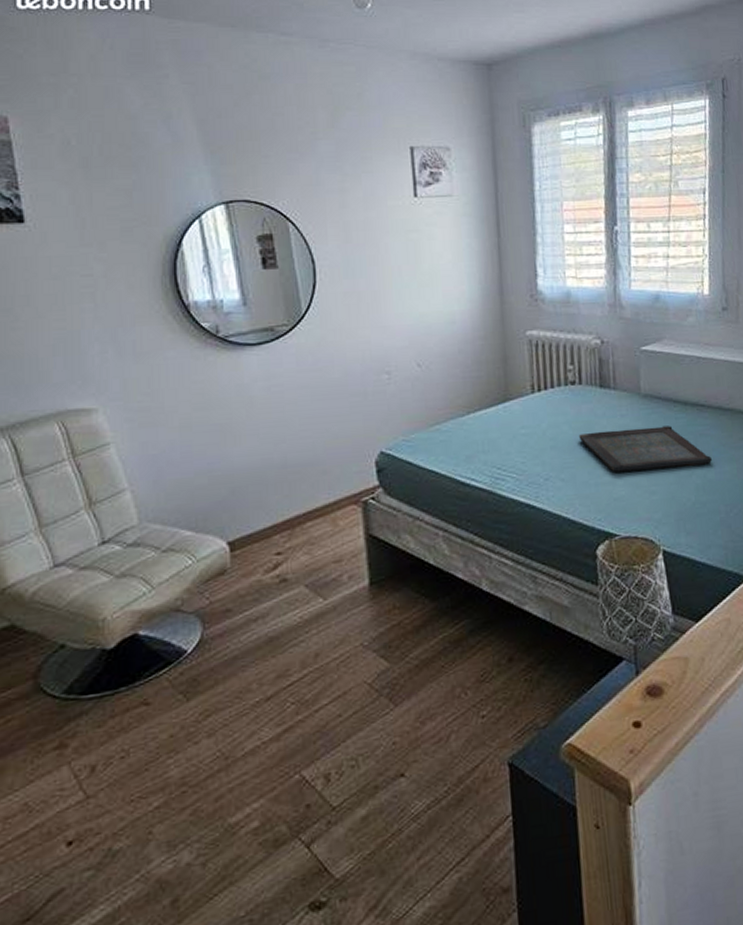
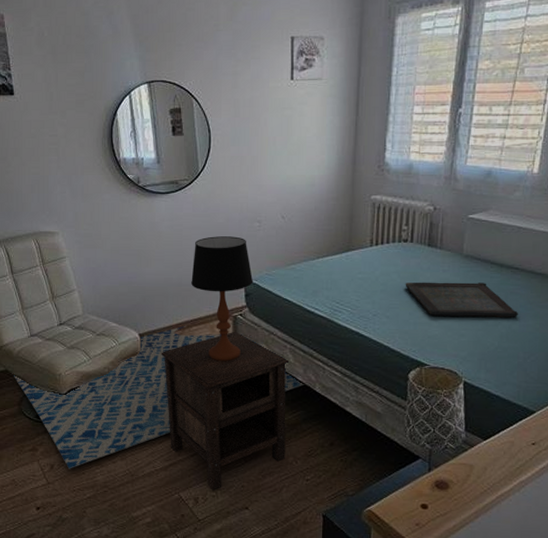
rug: none [22,521,468,768] -> present [12,325,306,469]
nightstand: none [261,521,450,758] -> present [161,331,288,490]
table lamp: none [300,394,387,567] -> present [191,236,254,362]

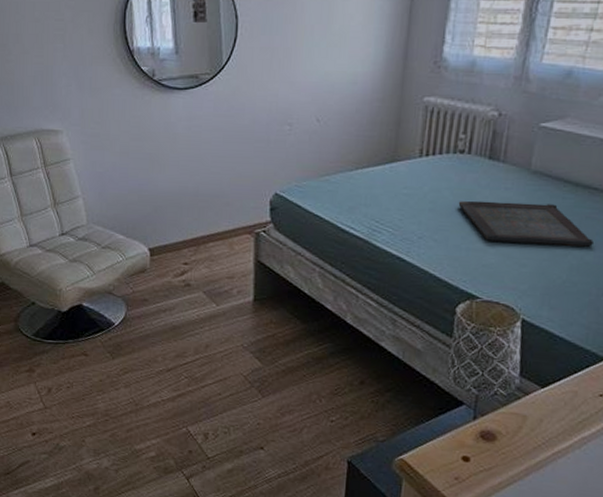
rug: present [12,325,306,469] -> none [8,241,335,394]
nightstand: present [161,331,288,490] -> none [172,249,317,426]
table lamp: present [191,236,254,362] -> none [209,140,281,284]

